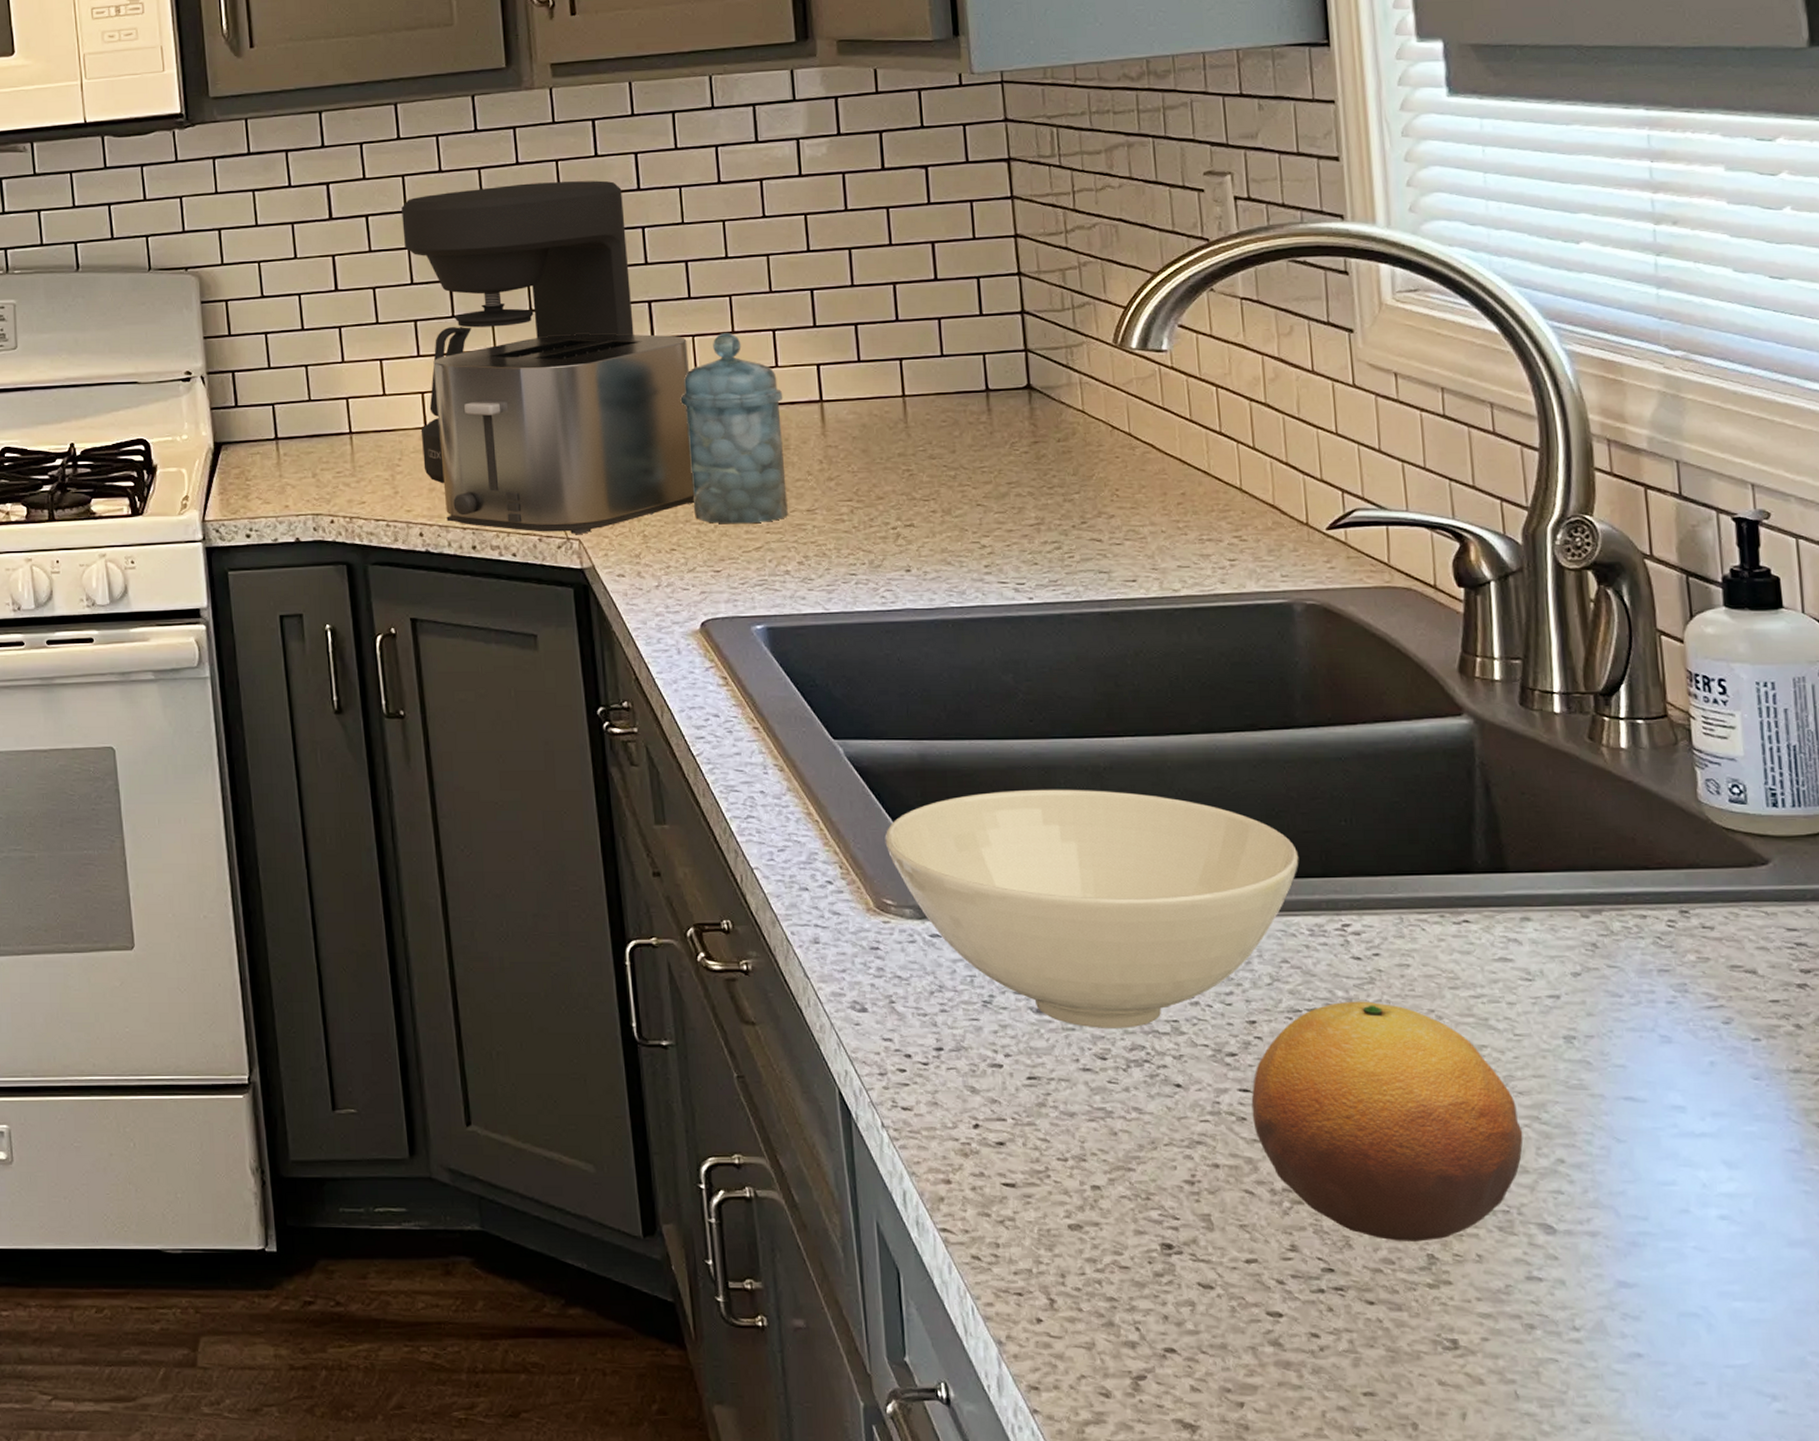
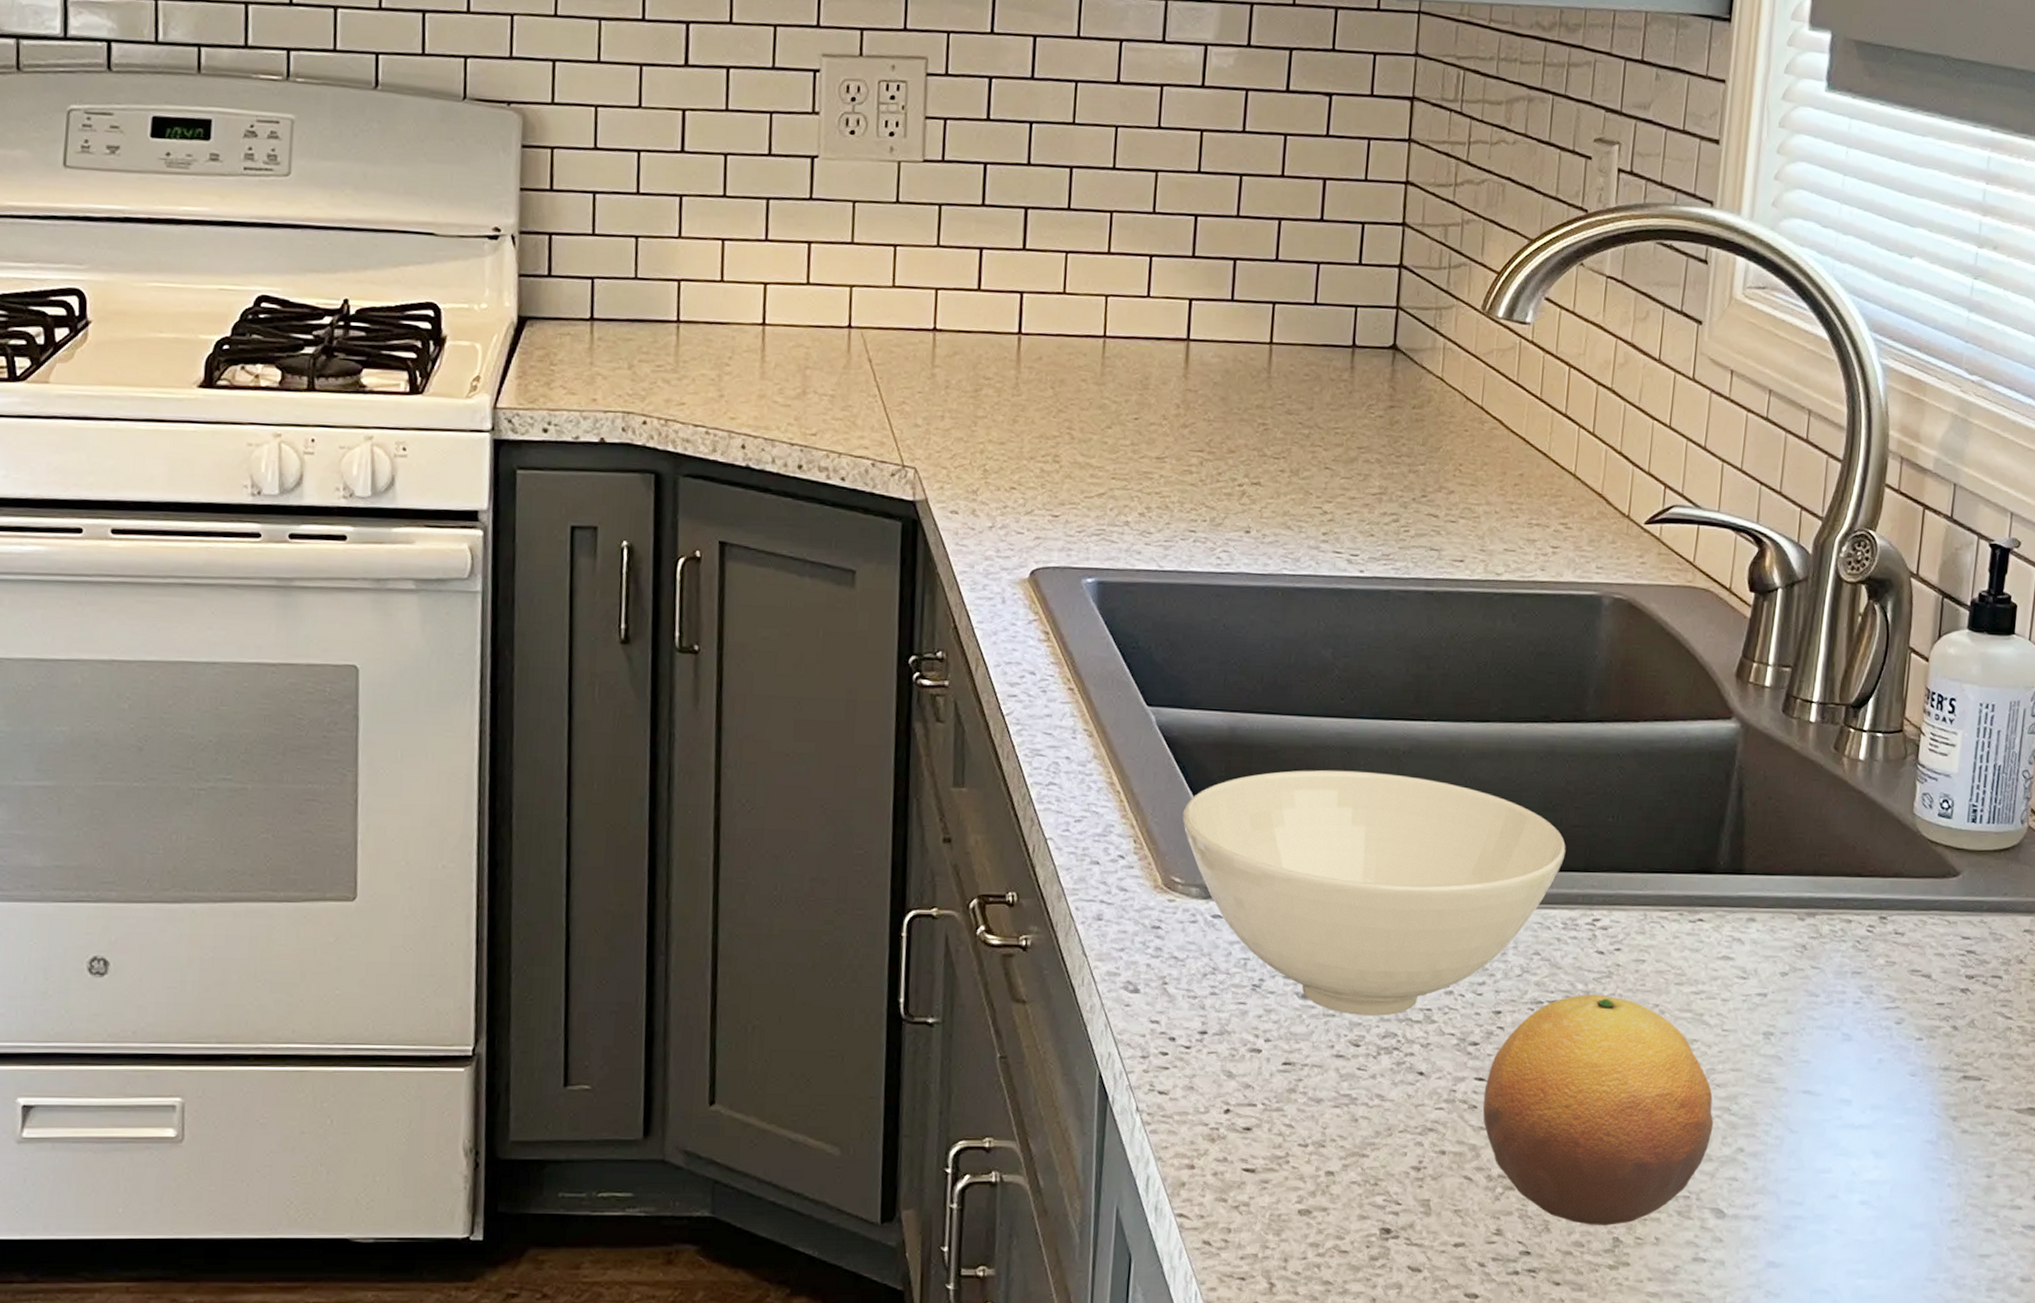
coffee maker: present [401,180,634,483] -> none [756,52,1015,390]
toaster: present [433,333,695,534] -> none [773,234,1060,462]
canister: present [680,333,788,524] -> none [1040,253,1151,467]

